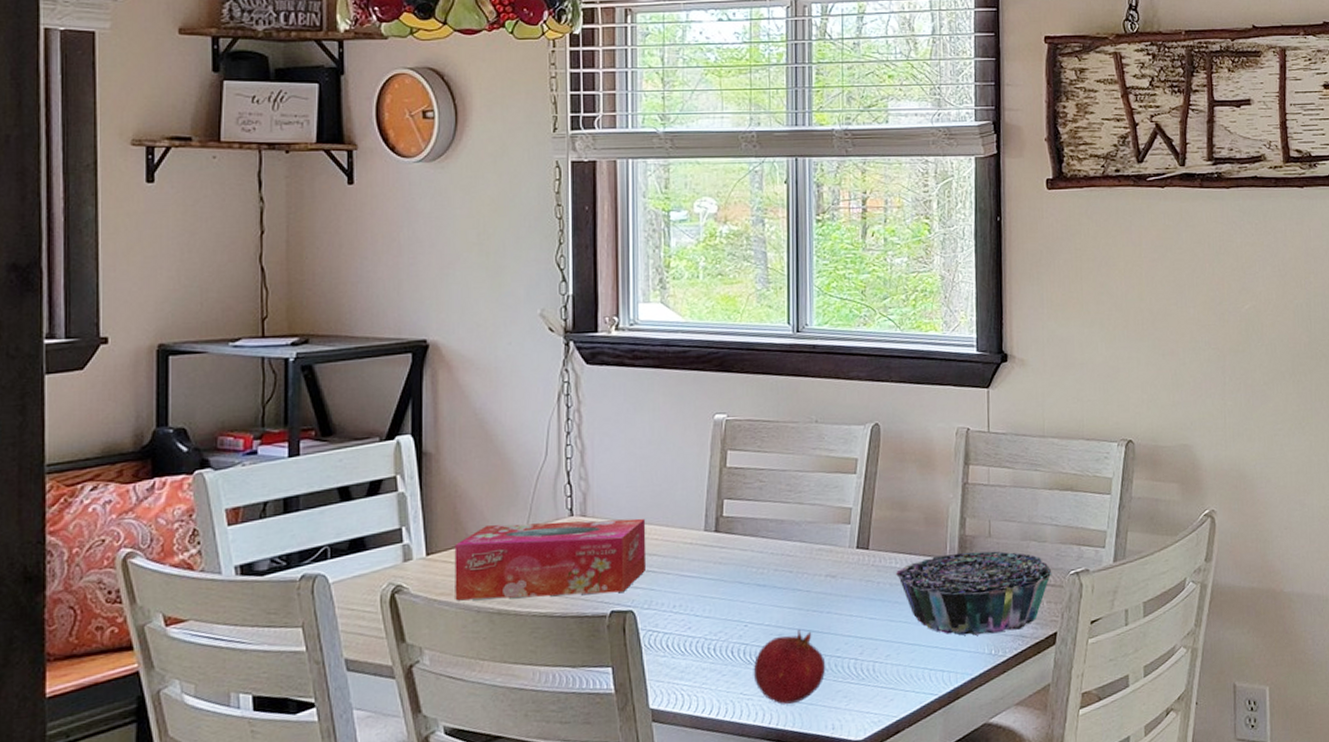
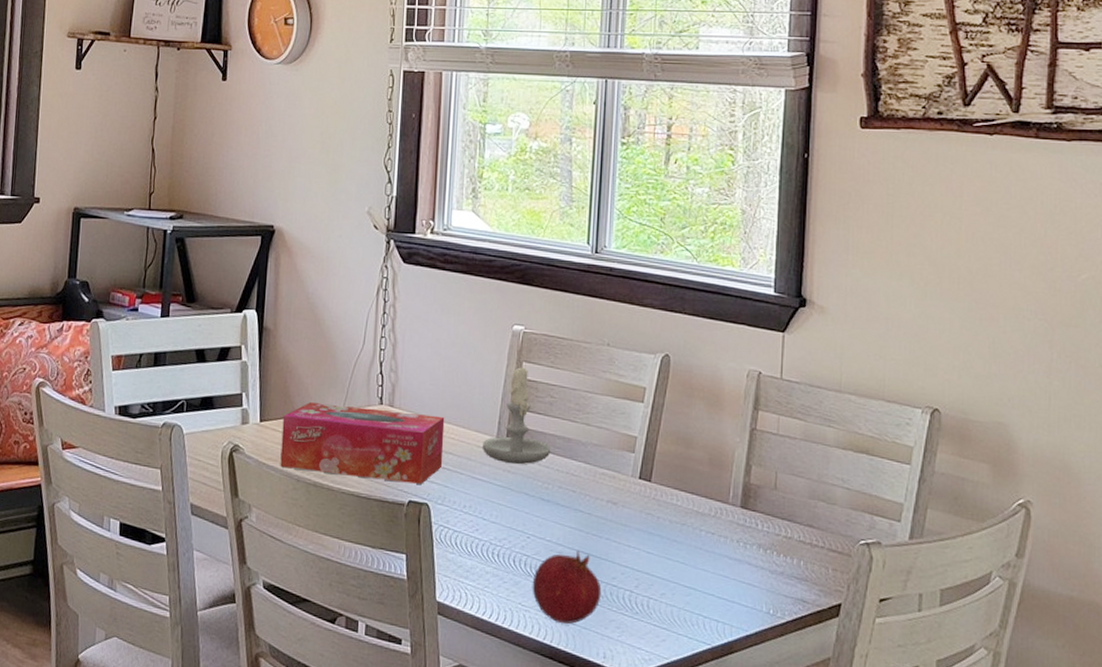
candle: none [688,453,764,555] -> present [481,364,551,465]
decorative bowl: present [896,551,1052,636] -> none [677,500,840,593]

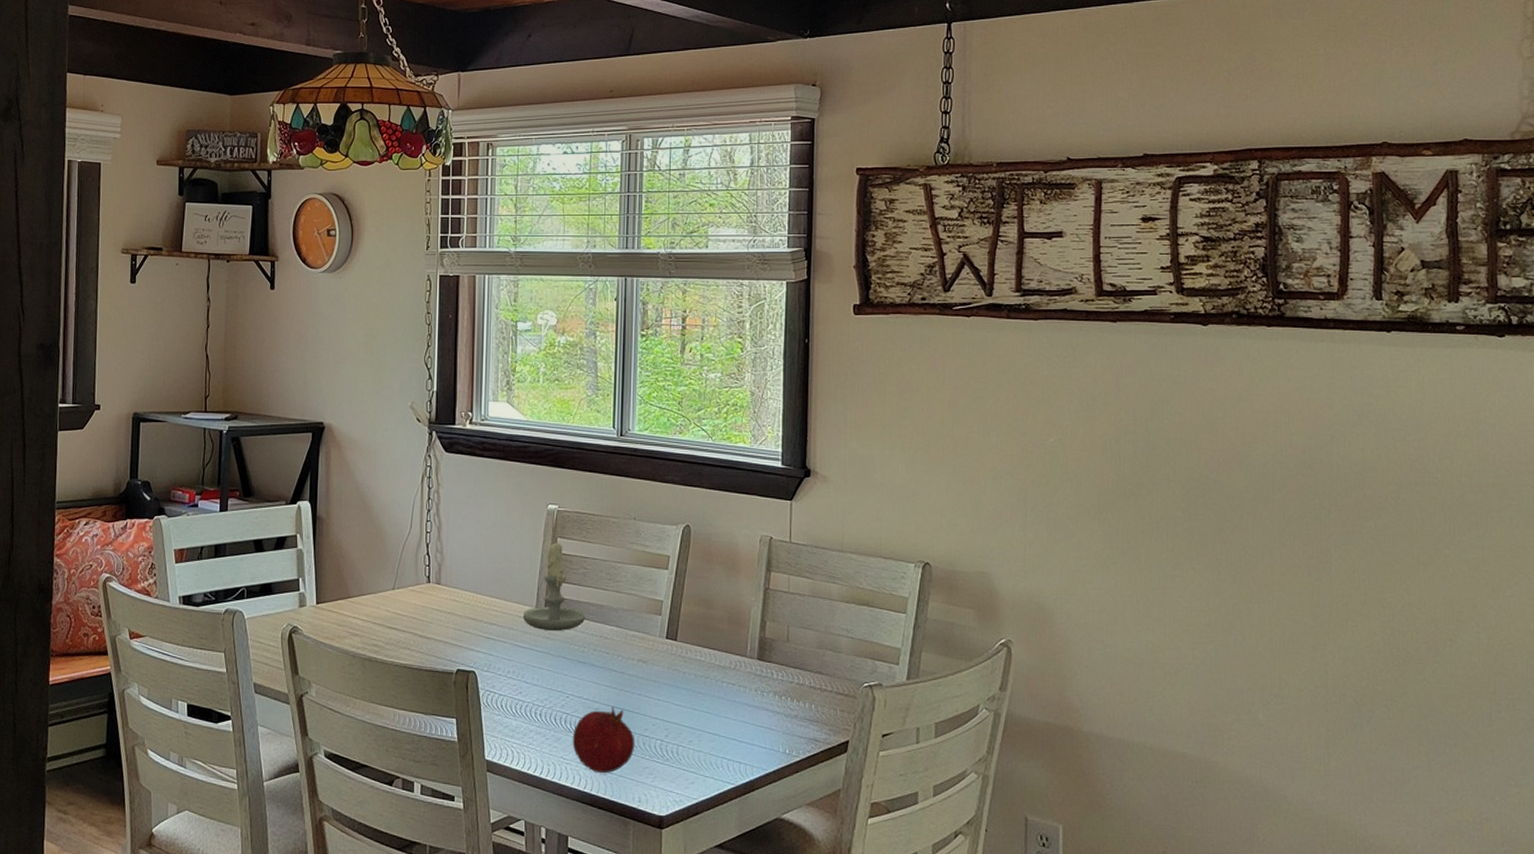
tissue box: present [280,402,445,484] -> none [336,584,488,654]

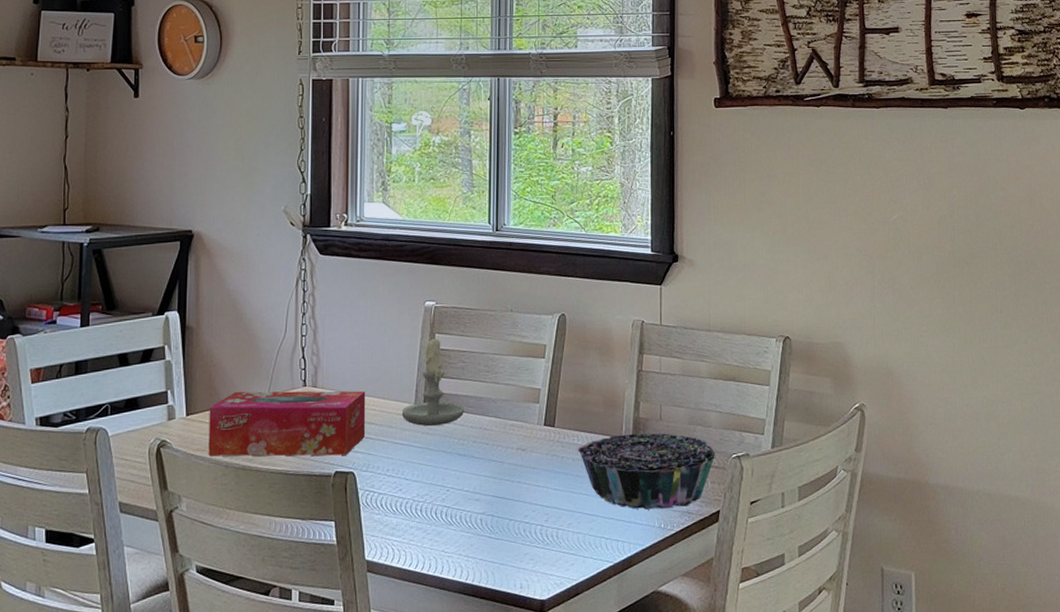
tissue box: none [336,584,488,654] -> present [208,390,366,456]
fruit: present [572,706,635,773] -> none [453,496,516,563]
decorative bowl: none [701,653,846,734] -> present [578,433,716,510]

